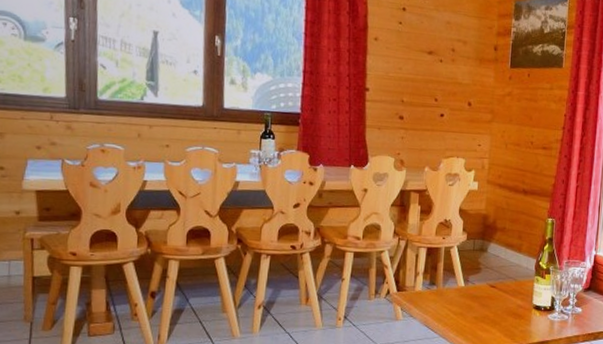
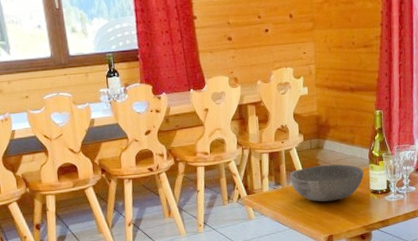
bowl: none [447,269,528,312] -> present [290,164,364,202]

